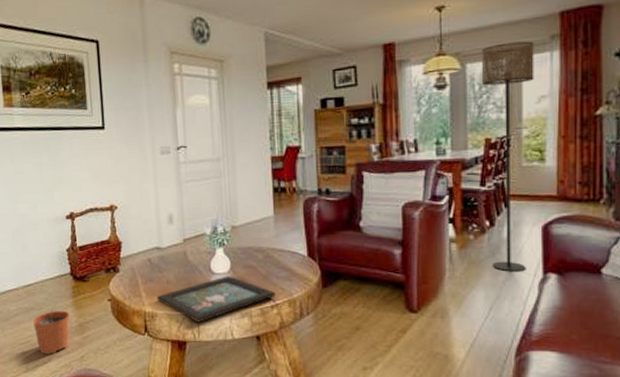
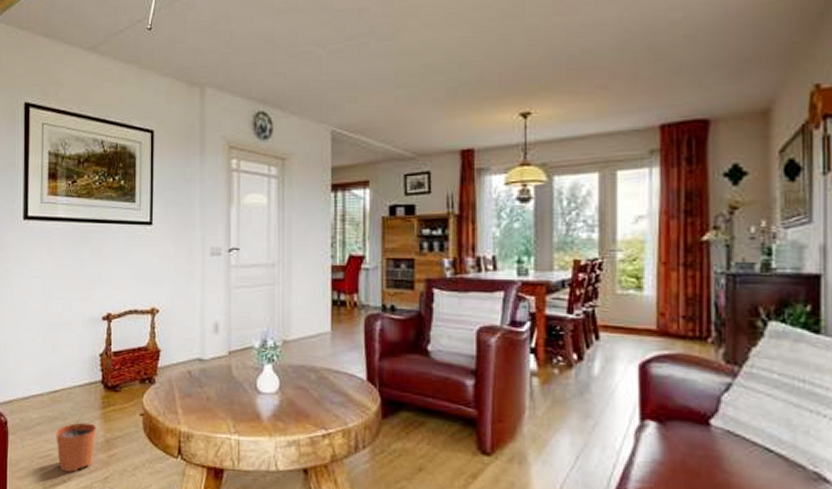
decorative tray: present [156,276,275,323] -> none [194,396,328,448]
floor lamp: present [481,41,534,272] -> none [570,155,631,416]

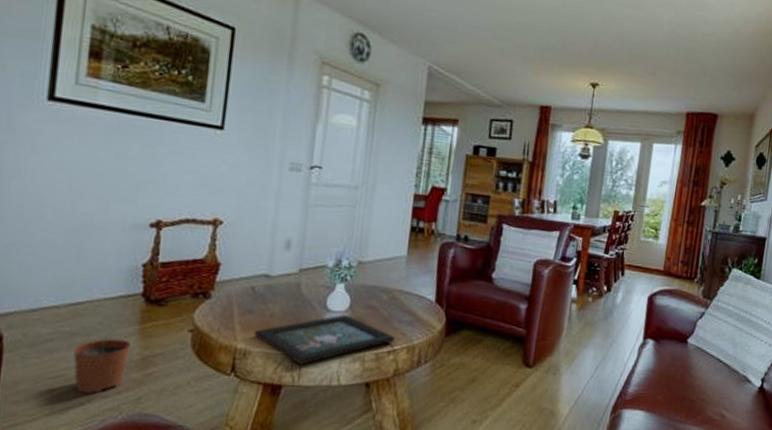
decorative tray: none [194,396,328,448] -> present [254,314,395,365]

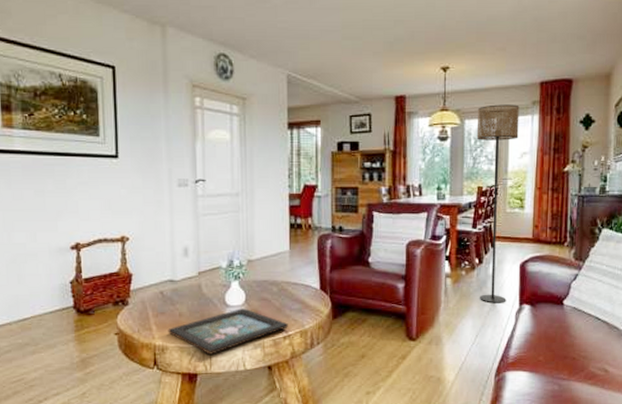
plant pot: present [73,329,132,393] -> none [28,338,71,392]
floor lamp: none [604,128,664,336] -> present [476,104,520,303]

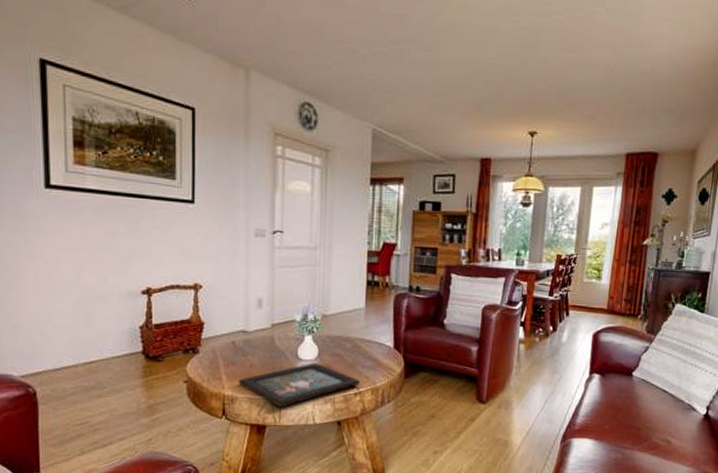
floor lamp: present [476,104,520,303] -> none [551,173,604,371]

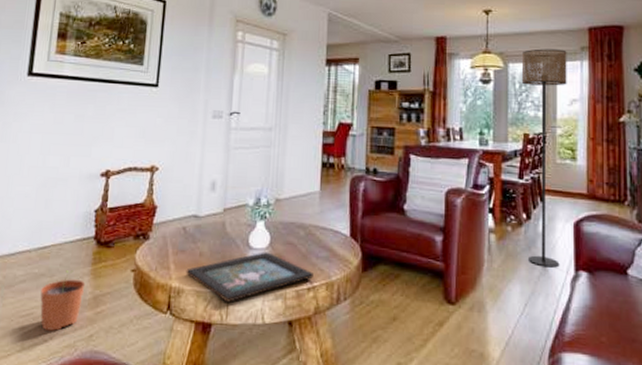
plant pot: none [93,383,139,436] -> present [40,270,86,331]
floor lamp: none [551,173,604,371] -> present [521,48,567,268]

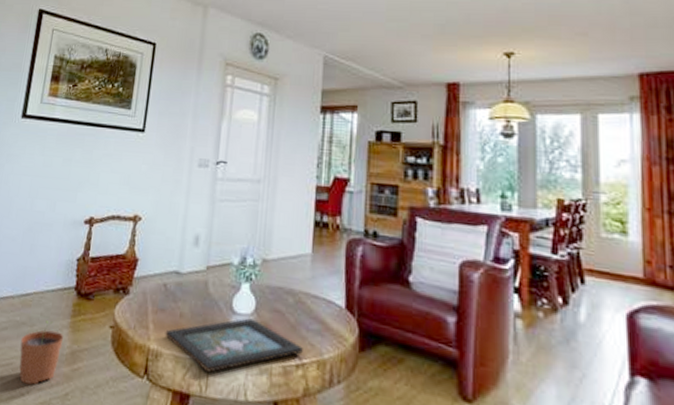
floor lamp: present [521,48,567,268] -> none [553,98,613,369]

